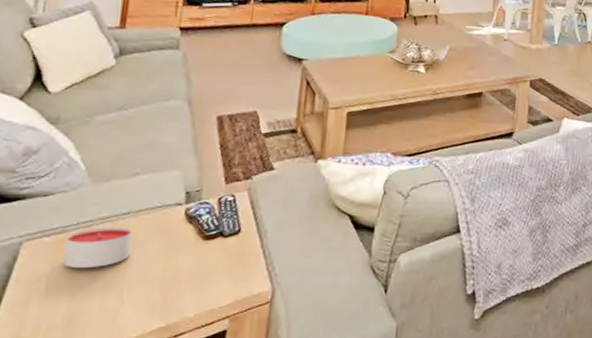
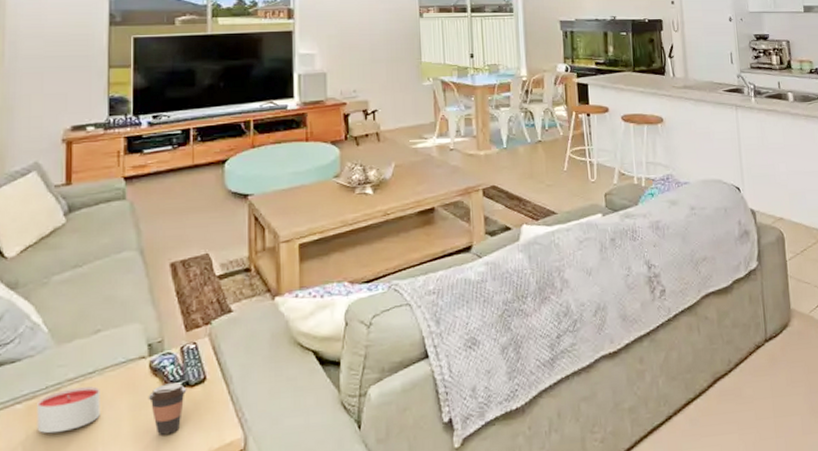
coffee cup: none [180,232,220,281] -> present [148,382,187,435]

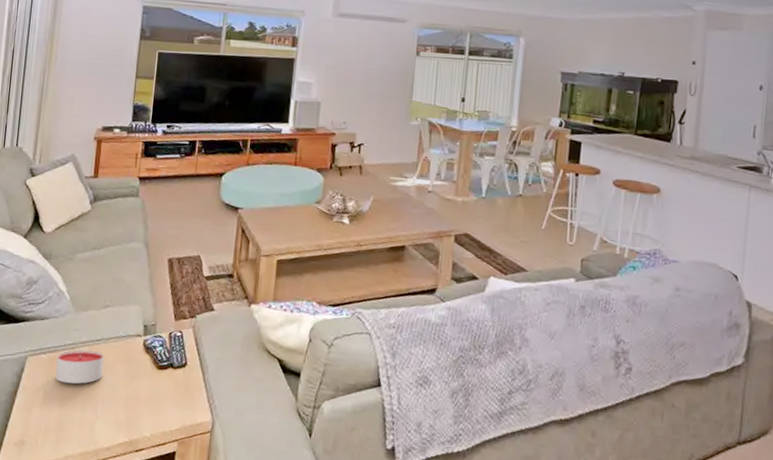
coffee cup: present [148,382,187,435] -> none [139,361,171,405]

